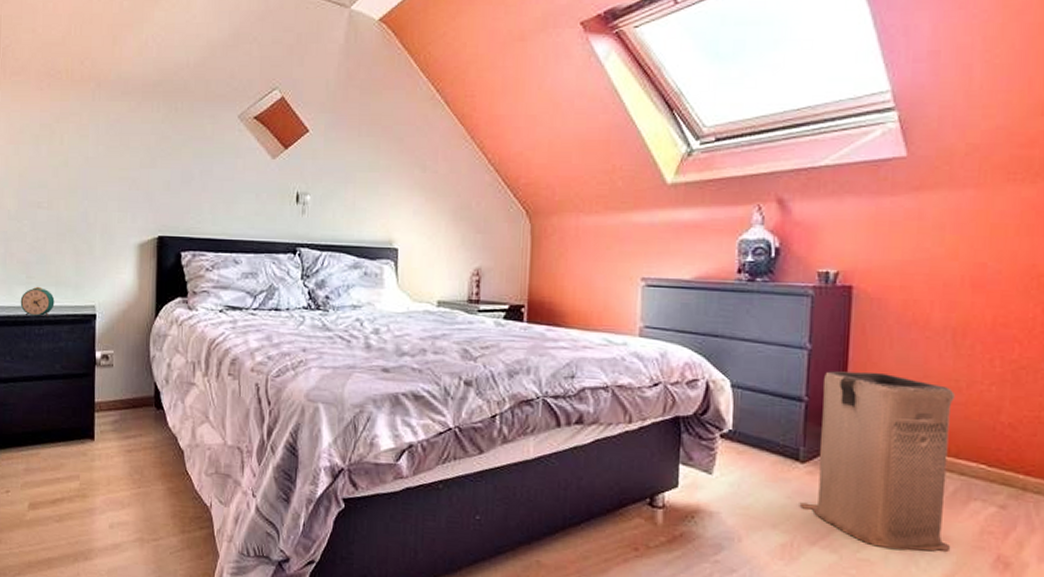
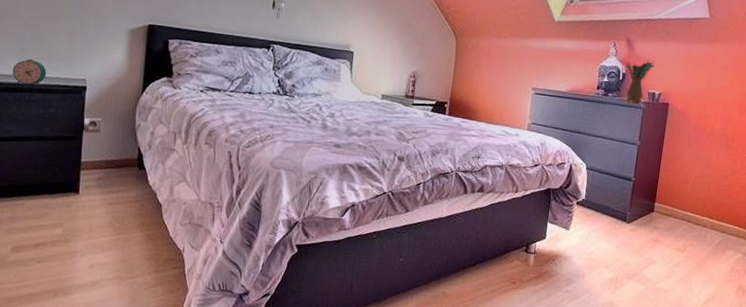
vase: none [779,226,825,292] -> present [626,60,655,105]
laundry basket: present [799,371,955,553] -> none [623,161,724,284]

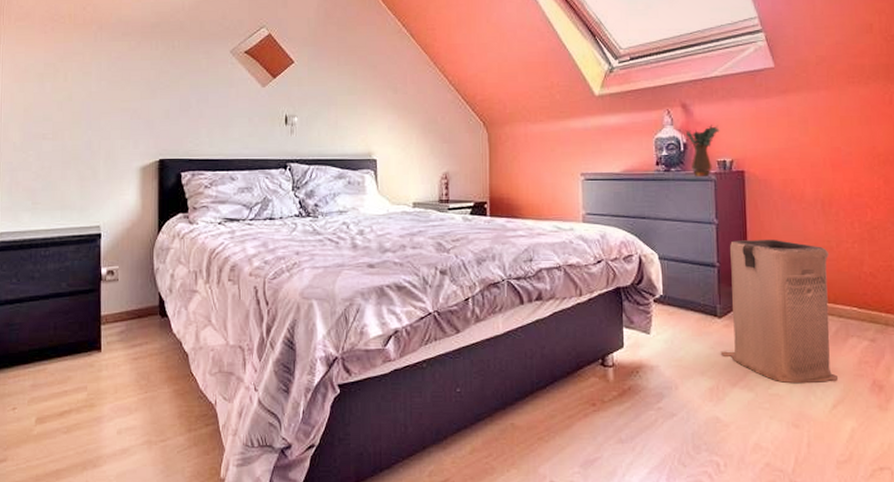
alarm clock: present [12,58,47,85] -> none [26,211,60,240]
laundry basket: none [623,161,724,284] -> present [720,239,838,384]

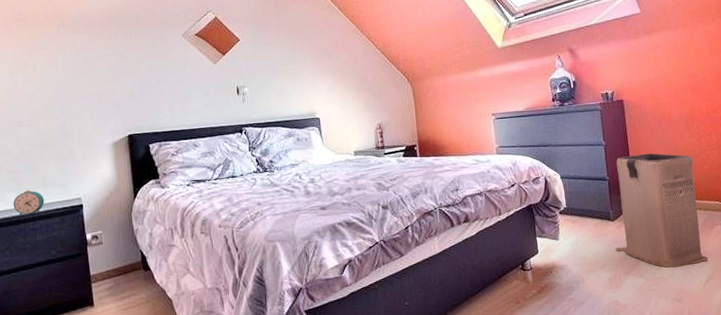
alarm clock: none [26,211,60,240] -> present [13,189,45,216]
vase: present [685,125,720,178] -> none [573,64,601,109]

